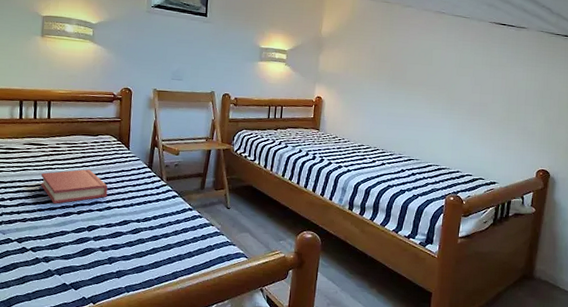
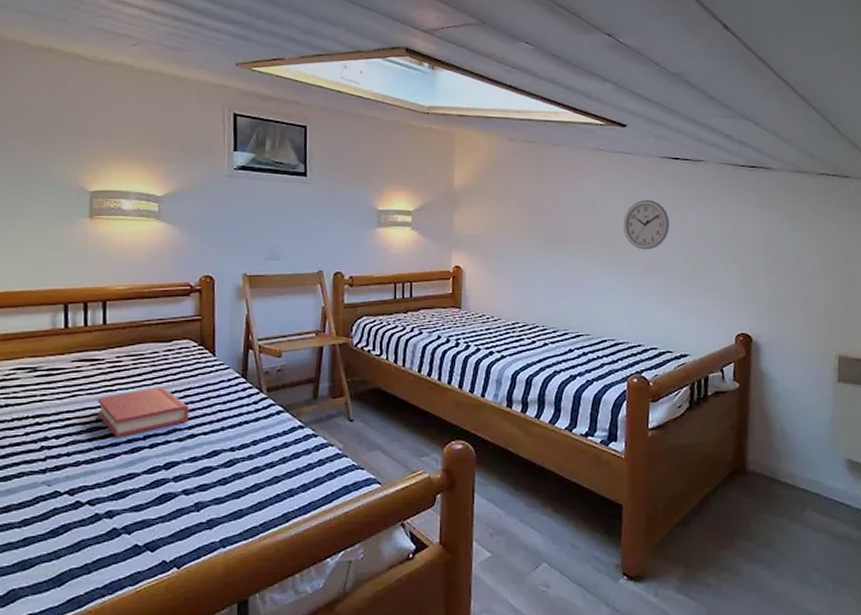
wall clock: none [454,56,493,97] -> present [623,199,670,250]

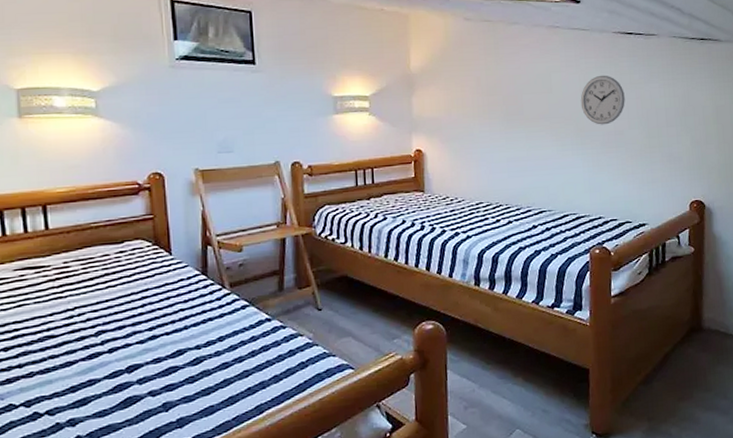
hardback book: present [97,387,189,438] -> none [47,290,149,345]

